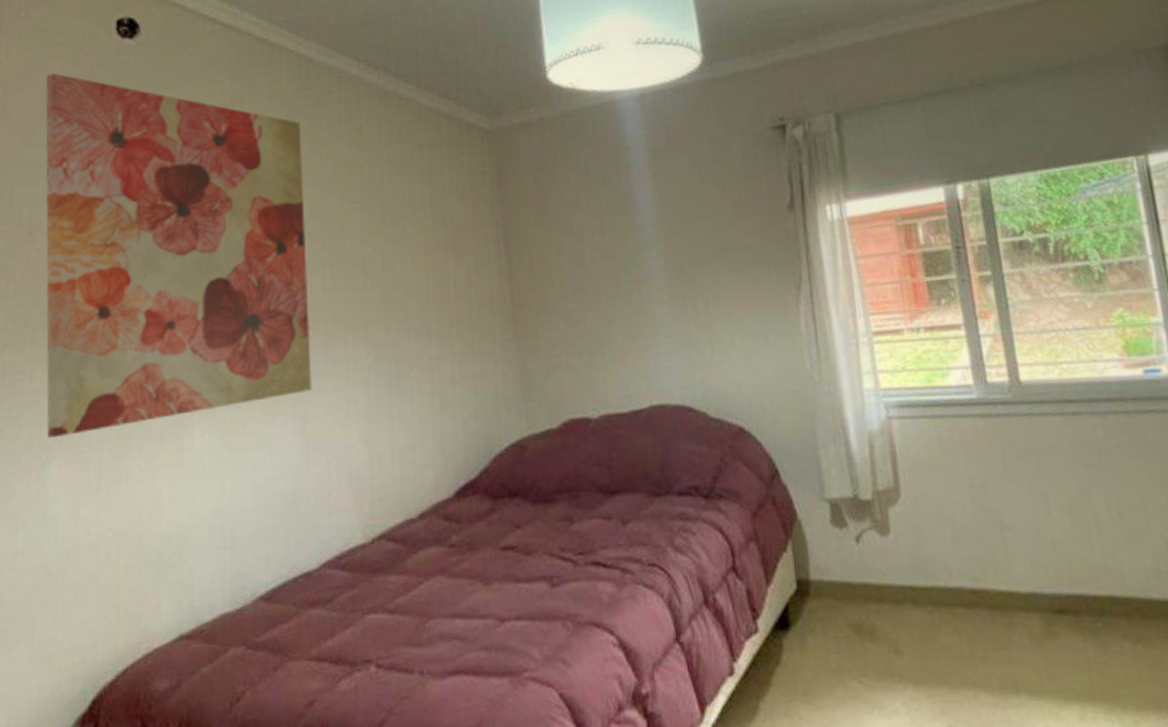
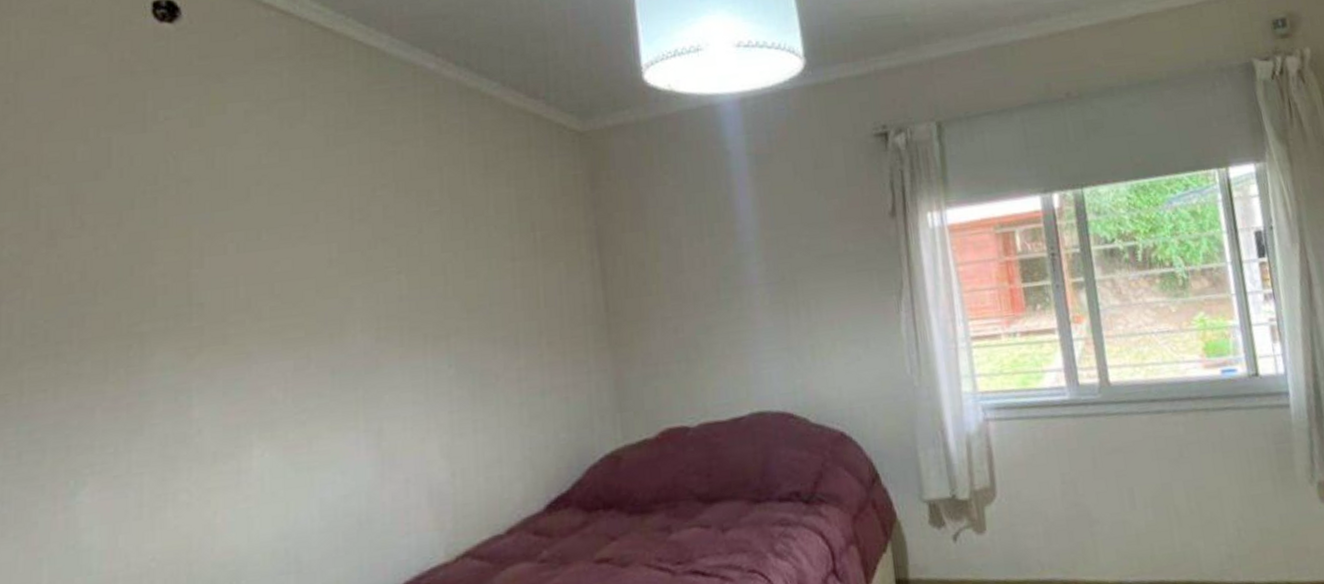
wall art: present [45,73,312,438] -> none [66,58,387,462]

